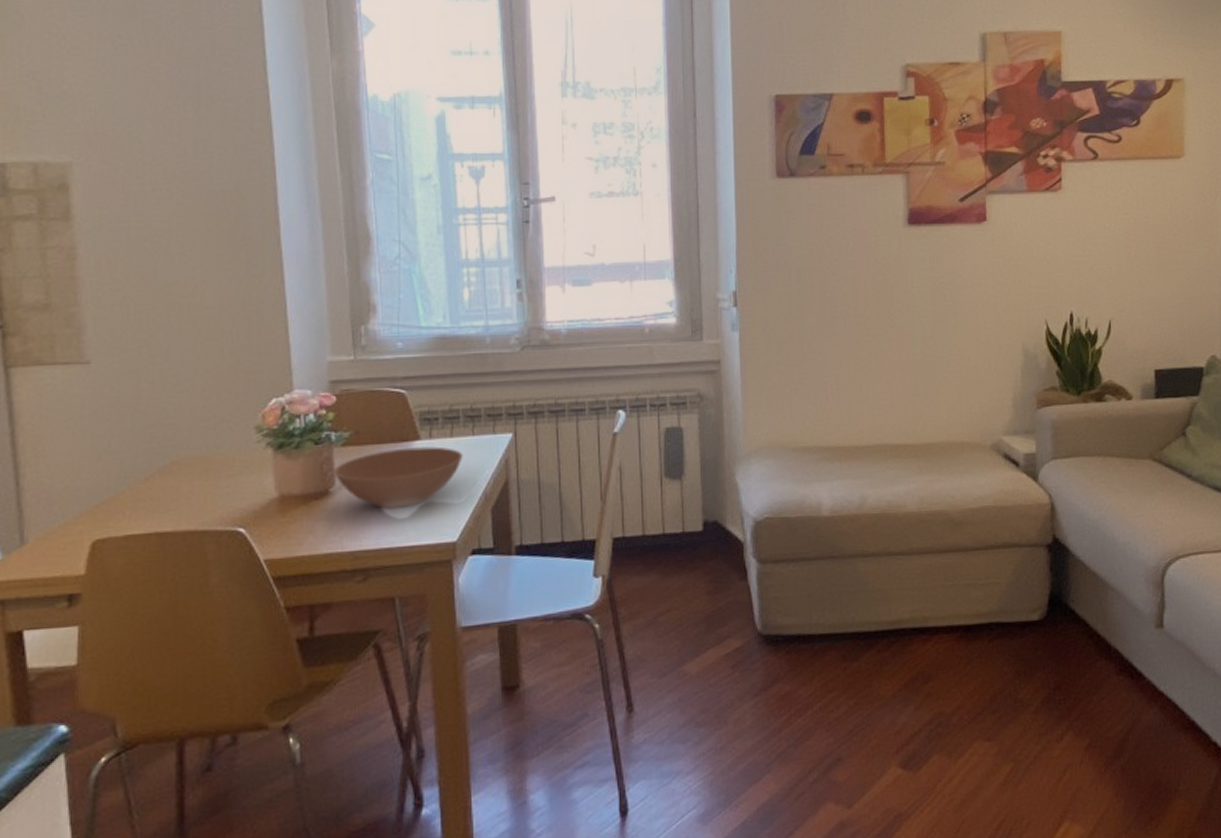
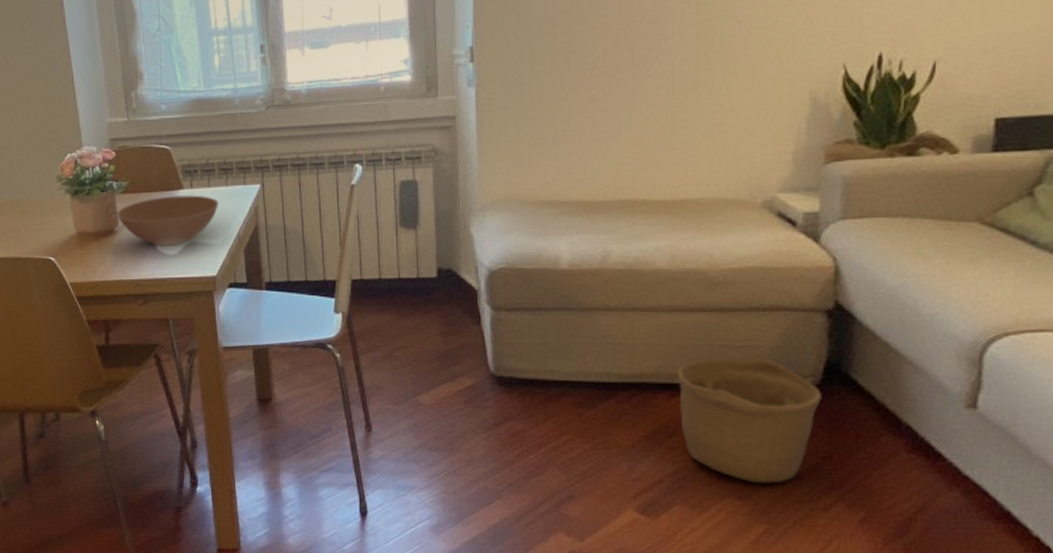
basket: none [929,595,1049,722] -> present [677,358,821,484]

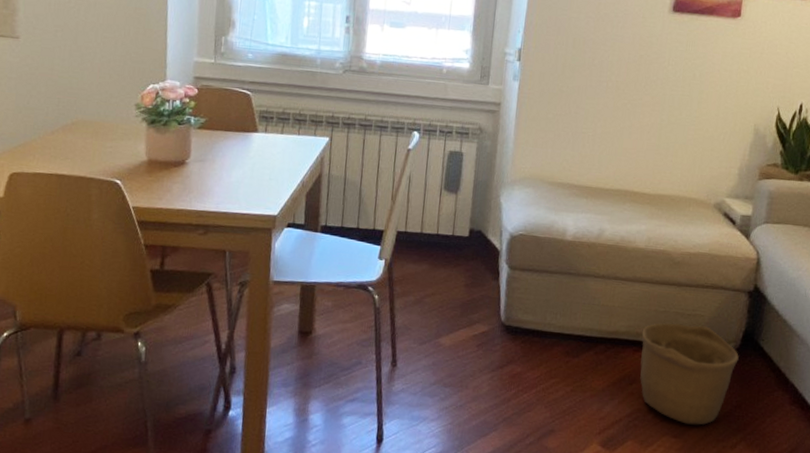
bowl: present [117,195,219,246] -> none [190,137,289,183]

